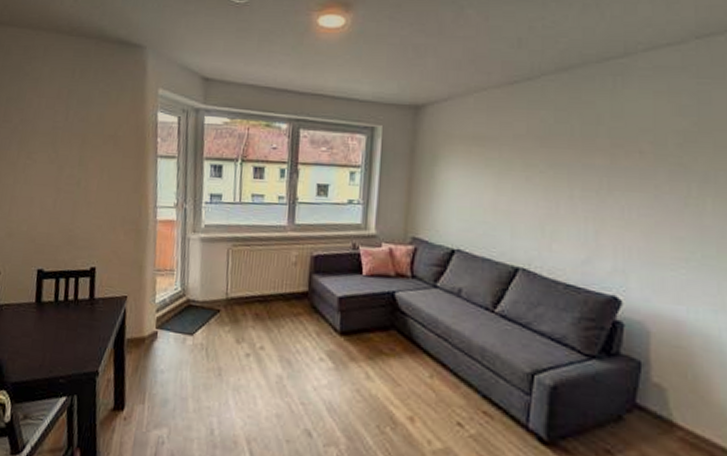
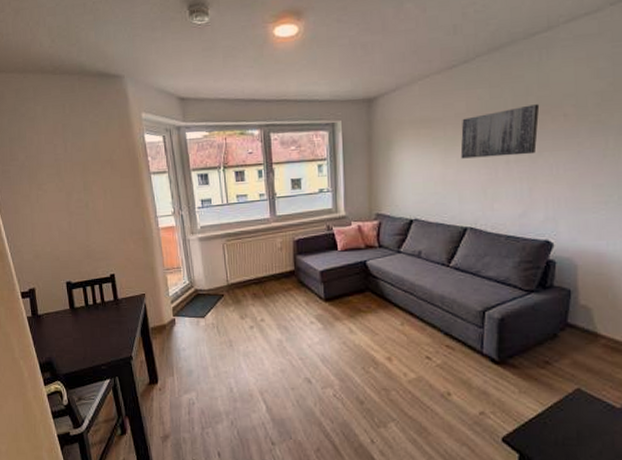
wall art: none [516,135,612,192] -> present [460,104,540,159]

